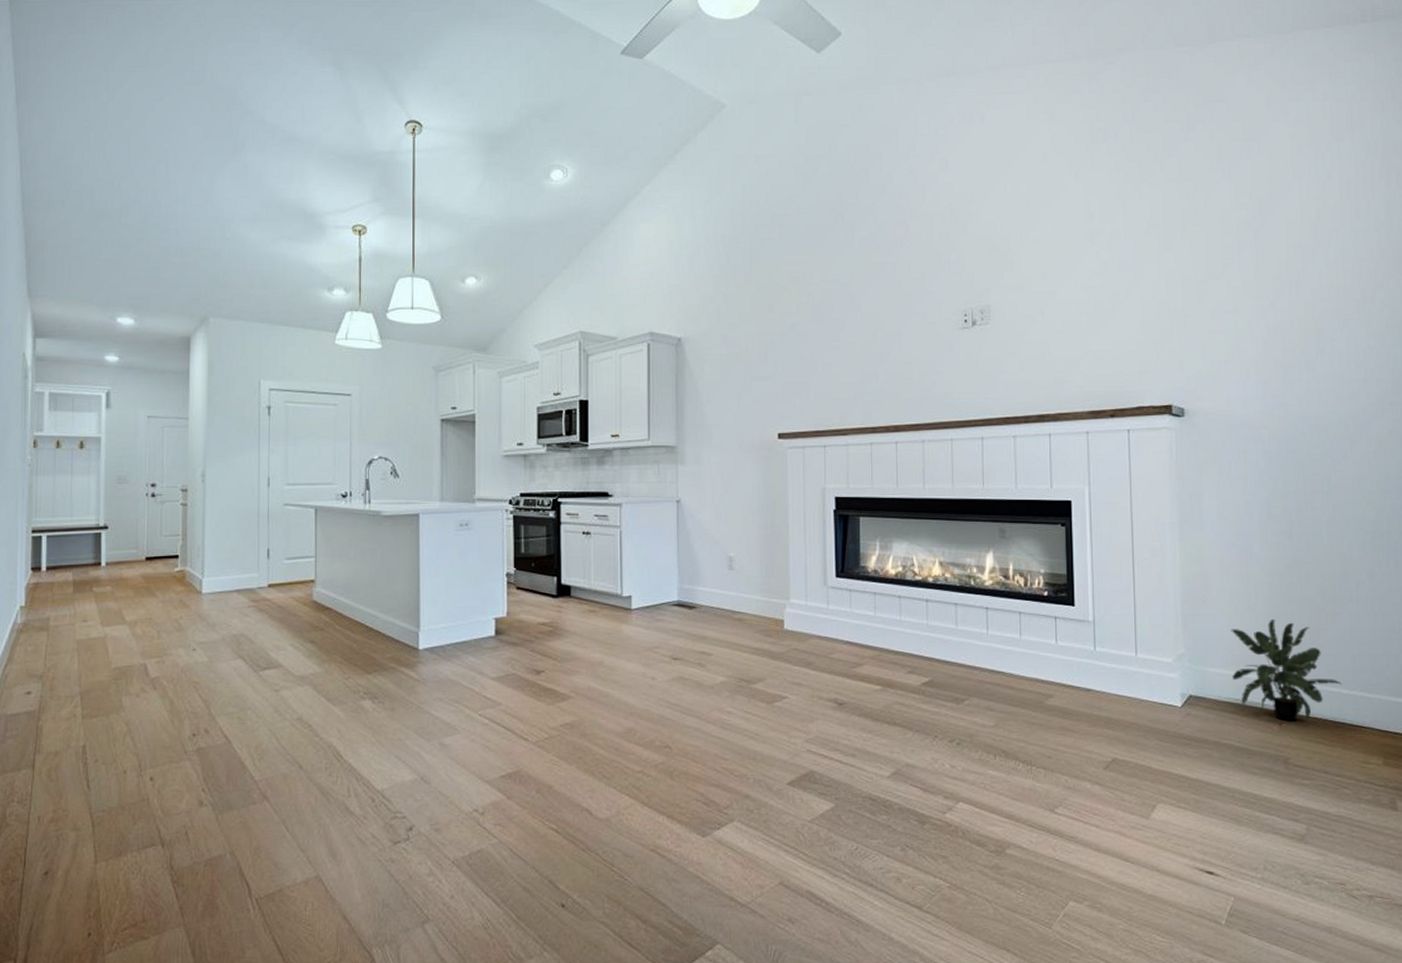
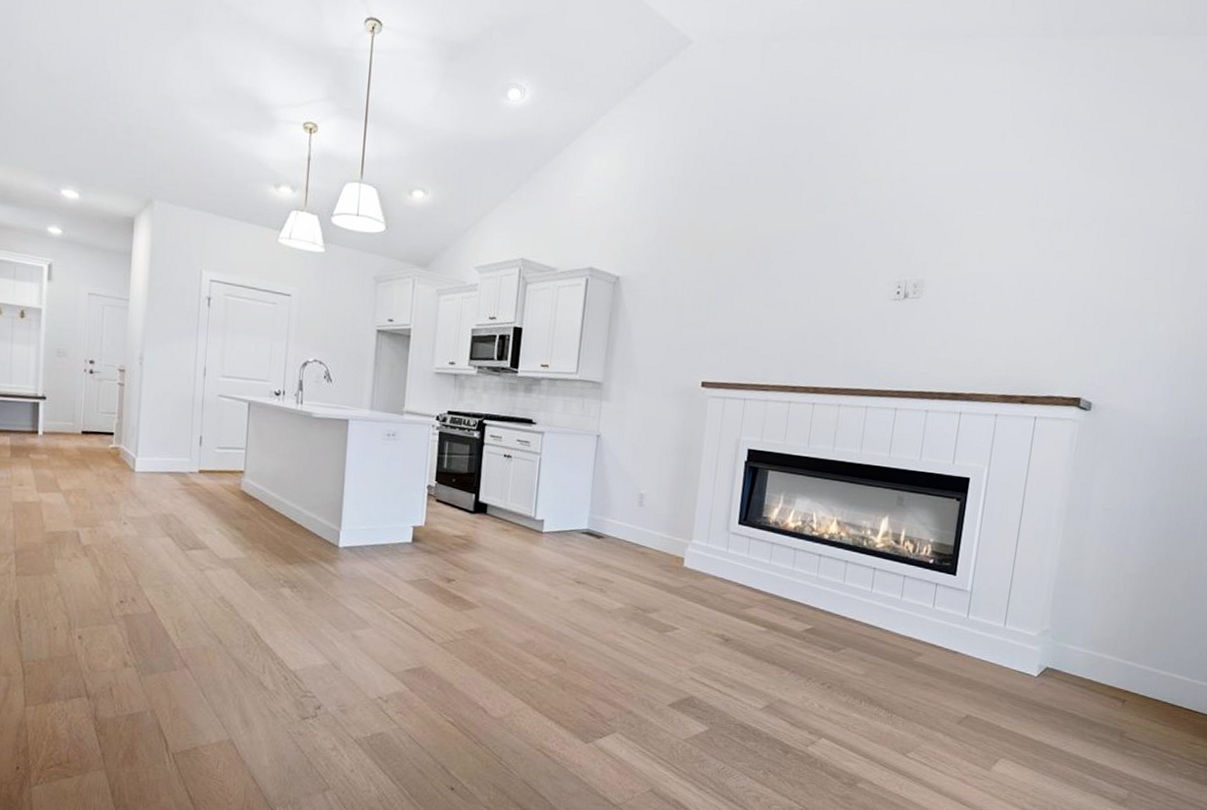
potted plant: present [1231,618,1342,722] -> none [1088,607,1186,701]

